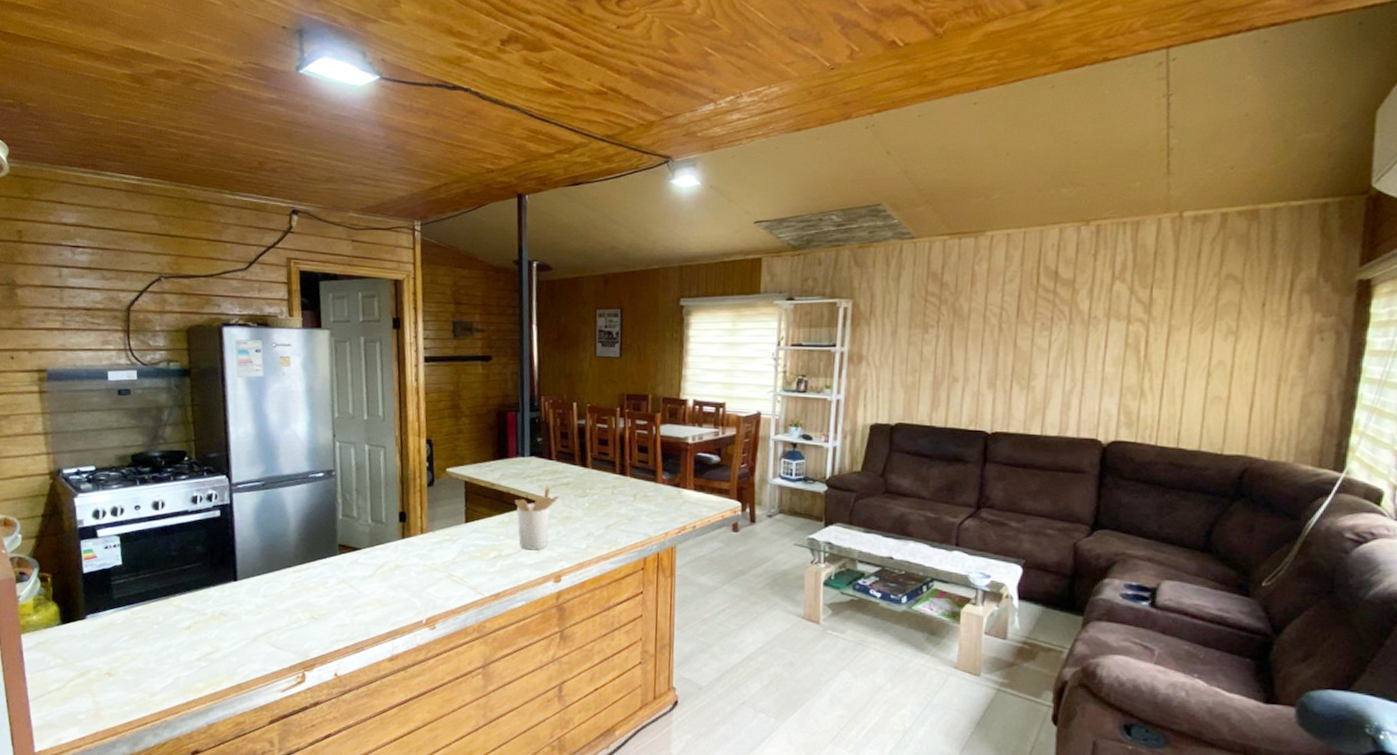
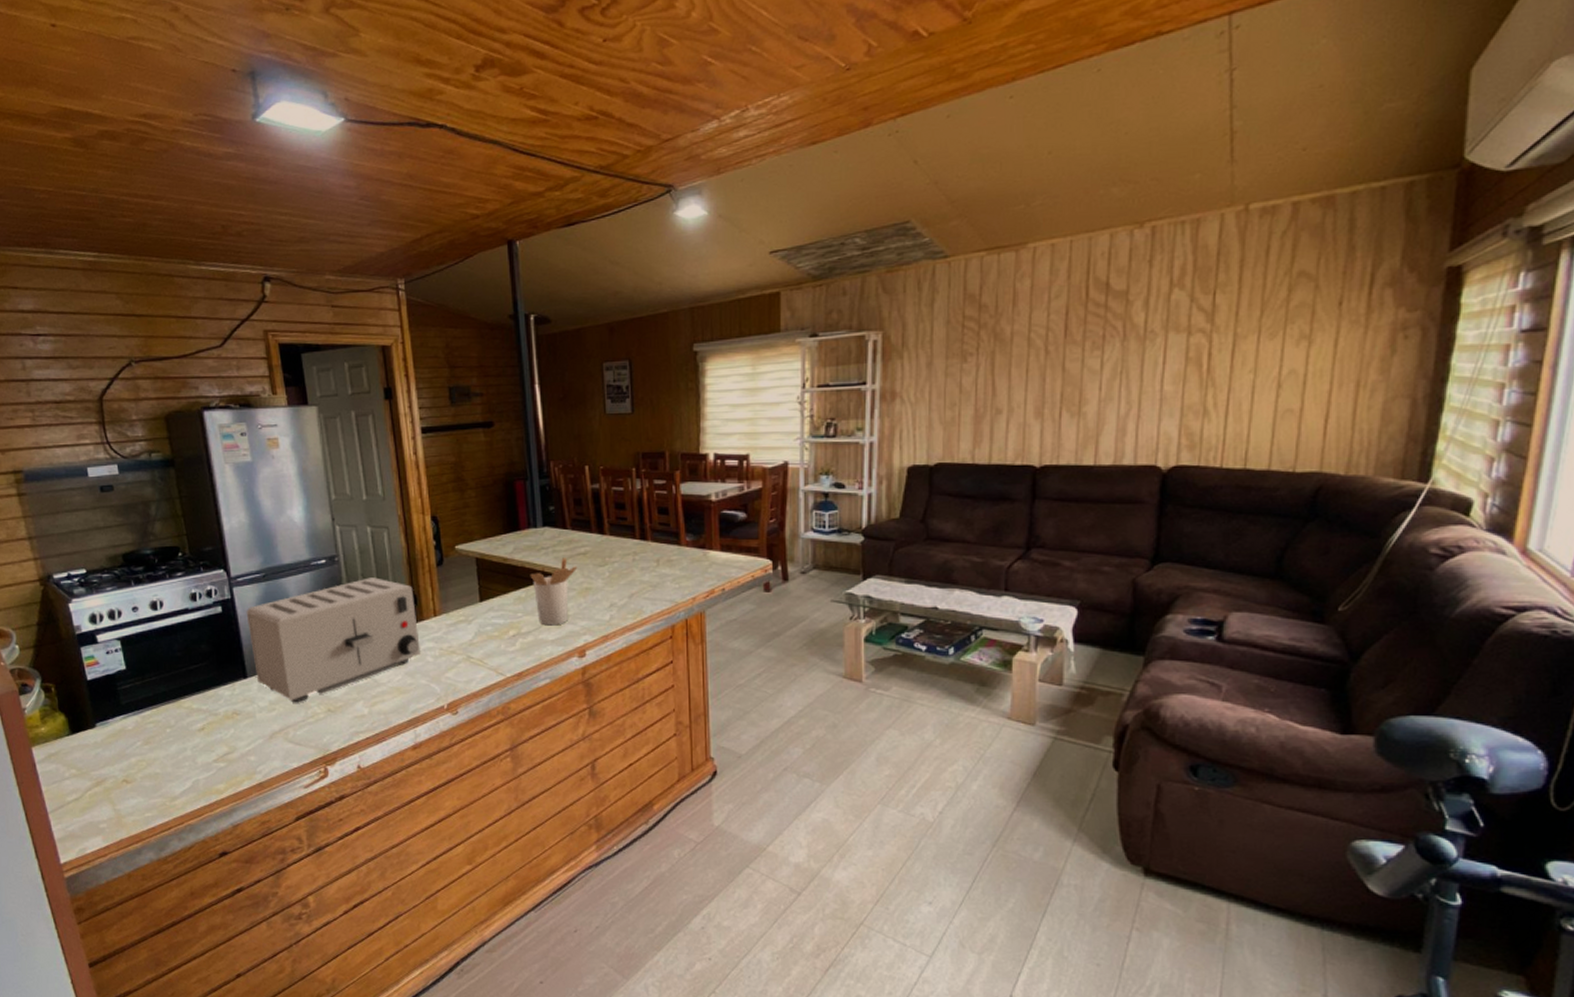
toaster: none [242,493,405,608] -> present [246,577,420,703]

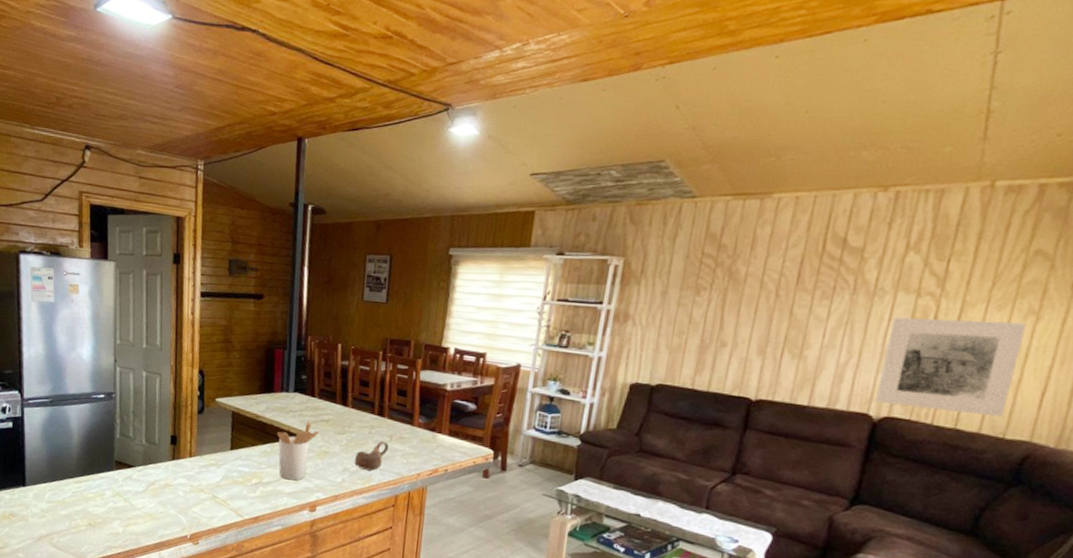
toaster: present [246,577,420,703] -> none [32,415,175,514]
cup: none [620,568,657,602] -> present [354,441,389,471]
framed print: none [1162,348,1300,453] -> present [875,317,1026,418]

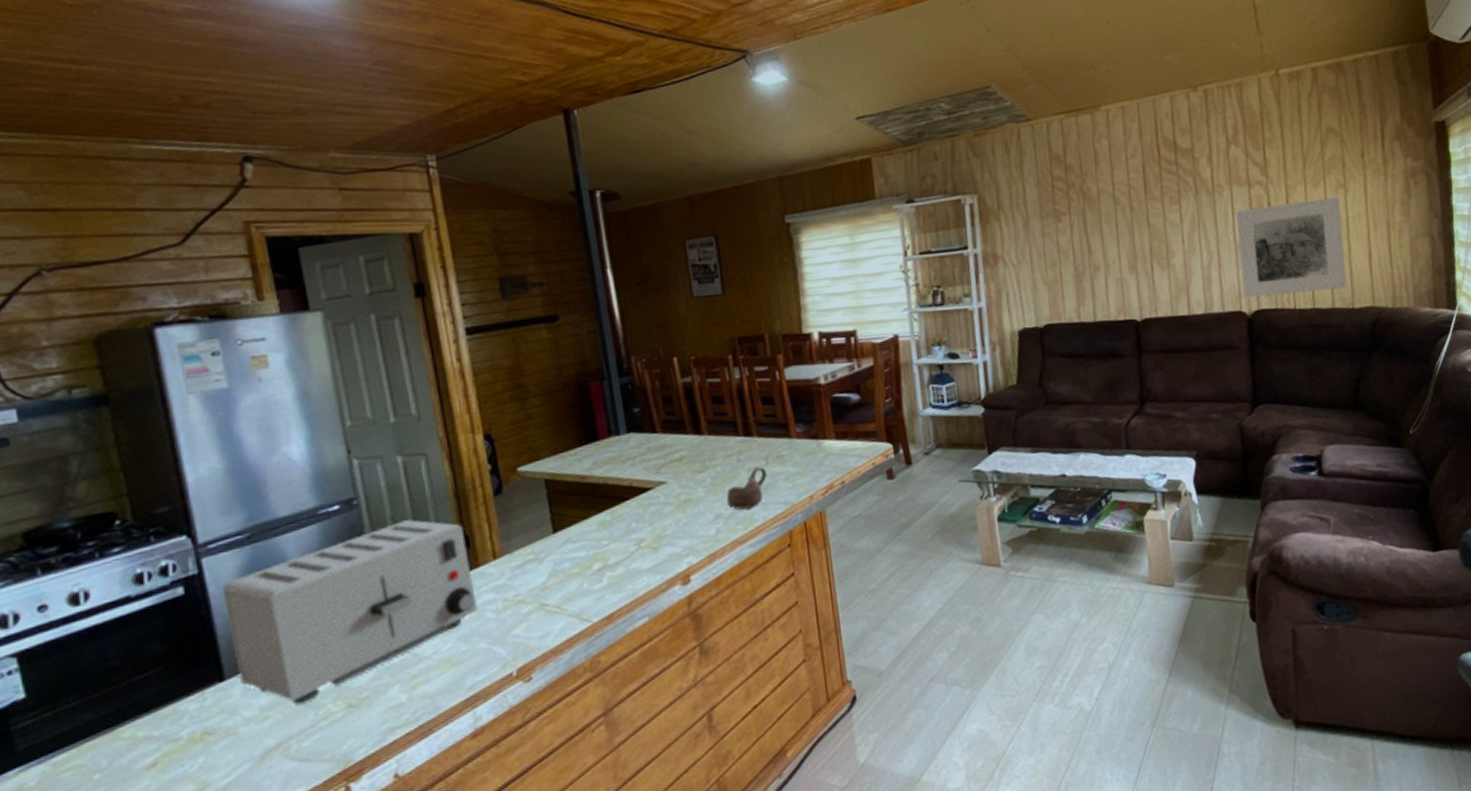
toaster: none [32,415,175,514] -> present [222,519,477,704]
utensil holder: present [277,422,320,481] -> none [615,467,673,552]

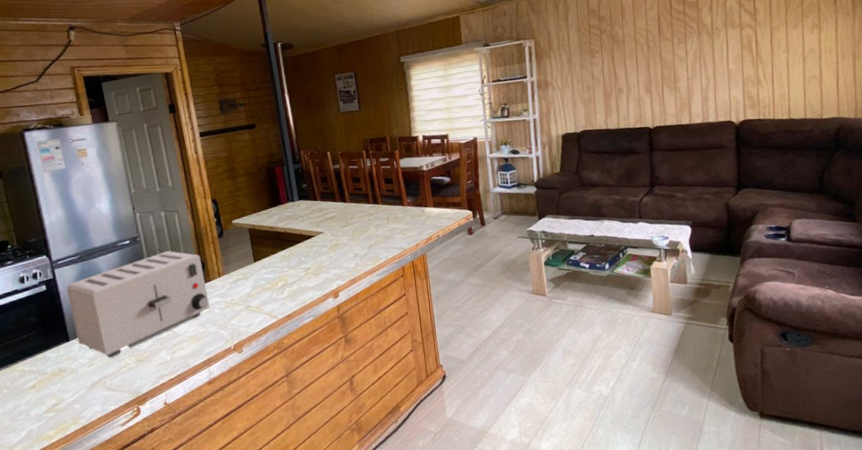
cup: present [726,467,767,510] -> none [361,224,388,252]
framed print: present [1236,196,1347,298] -> none [730,34,817,112]

